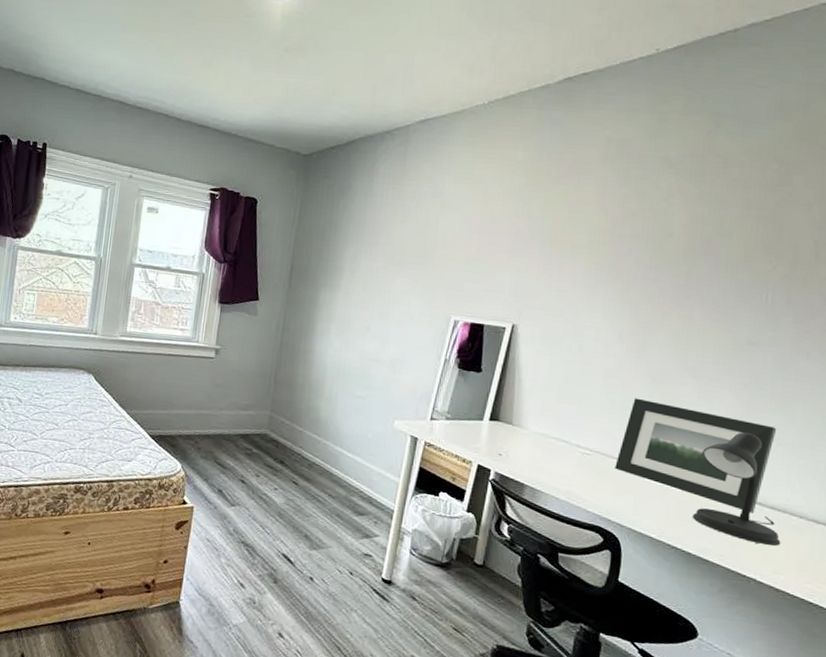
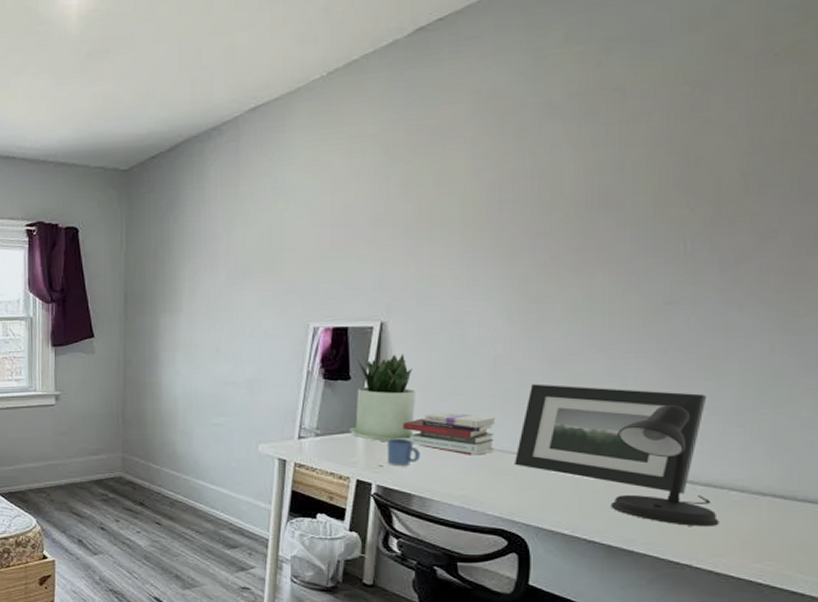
planter: none [476,351,536,435] -> present [349,354,417,441]
mug: none [505,430,535,458] -> present [387,438,420,467]
books: none [523,411,603,456] -> present [403,411,496,457]

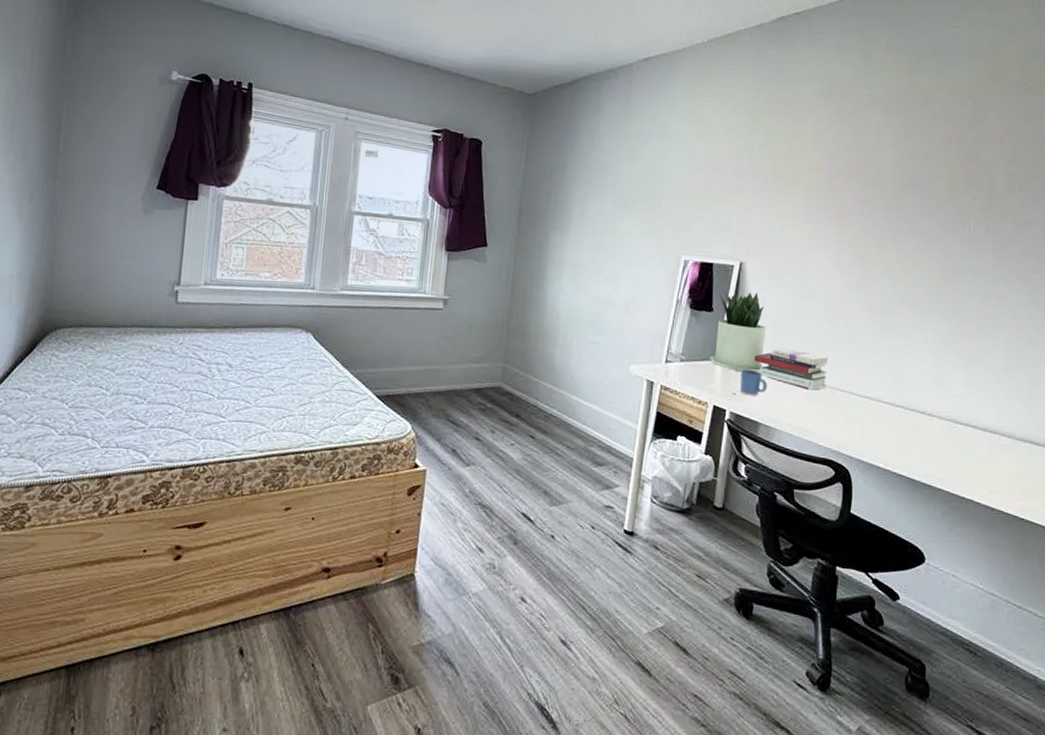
picture frame: present [515,384,707,494] -> none [842,330,985,437]
desk lamp: present [611,405,719,527] -> none [915,358,994,467]

